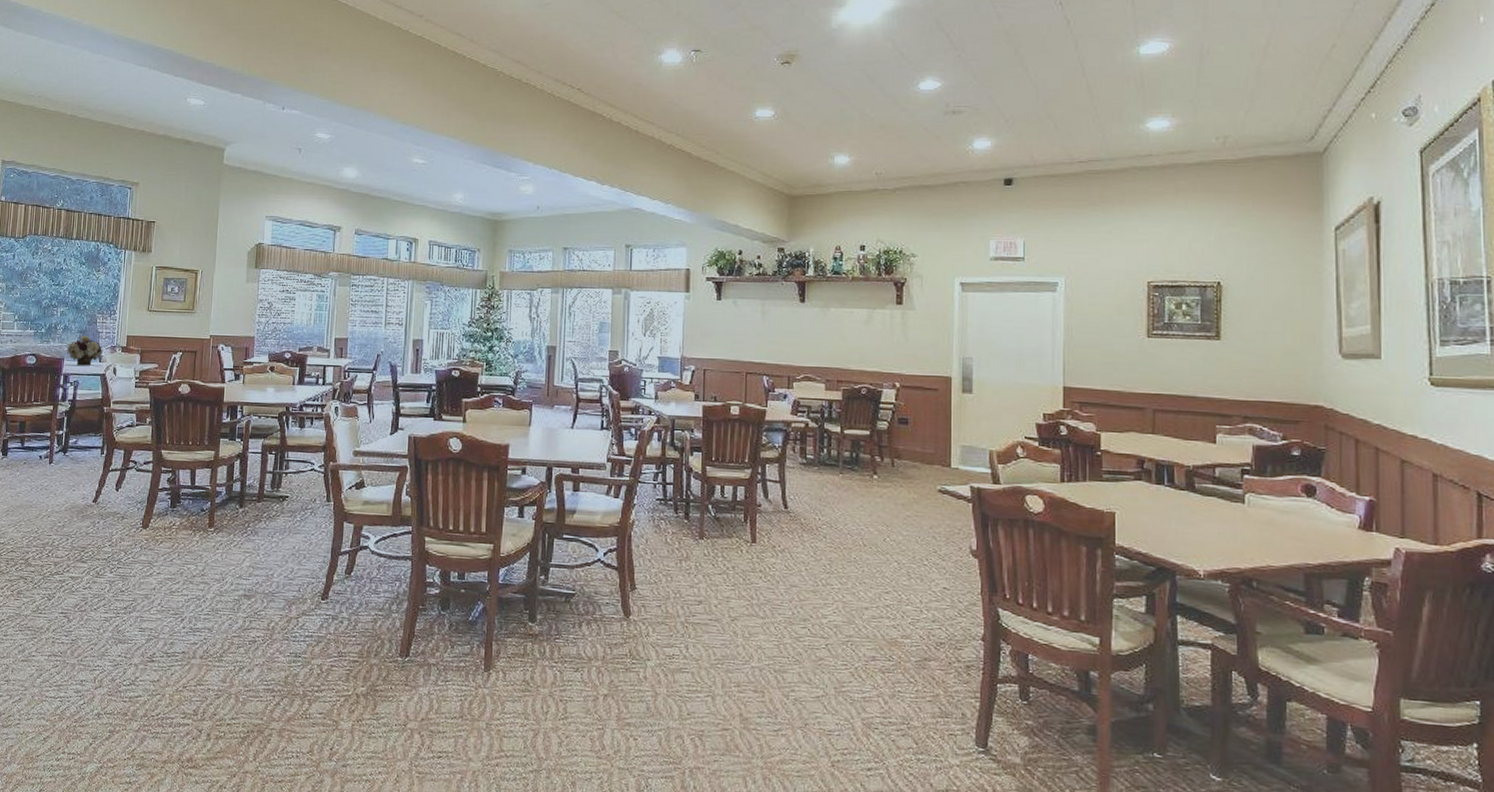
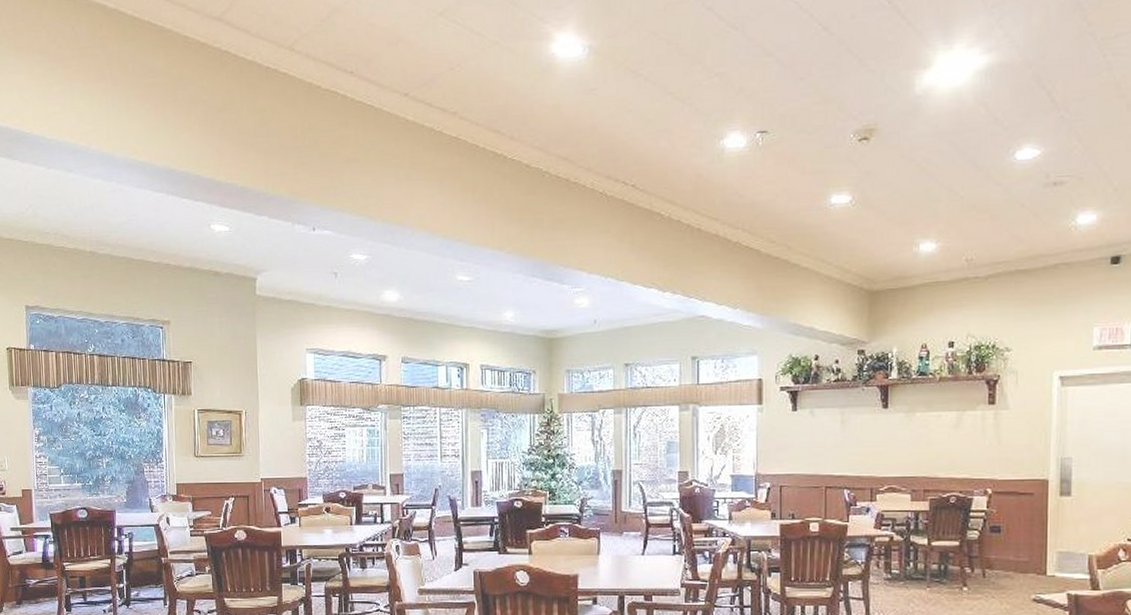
flower arrangement: present [66,335,103,366] -> none [116,485,154,517]

